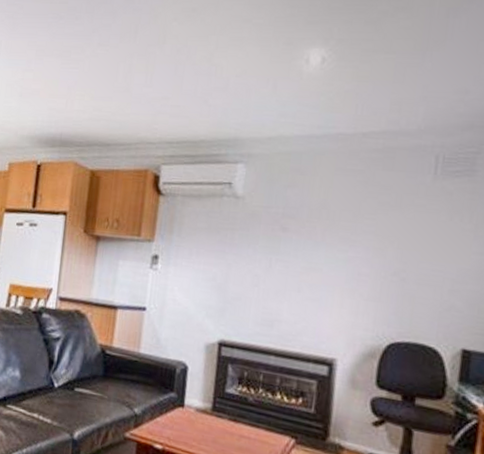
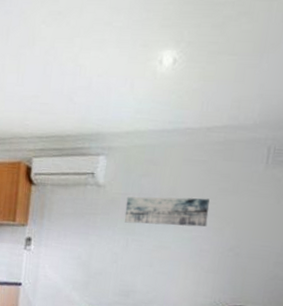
wall art: none [267,210,368,247] -> present [124,196,210,227]

